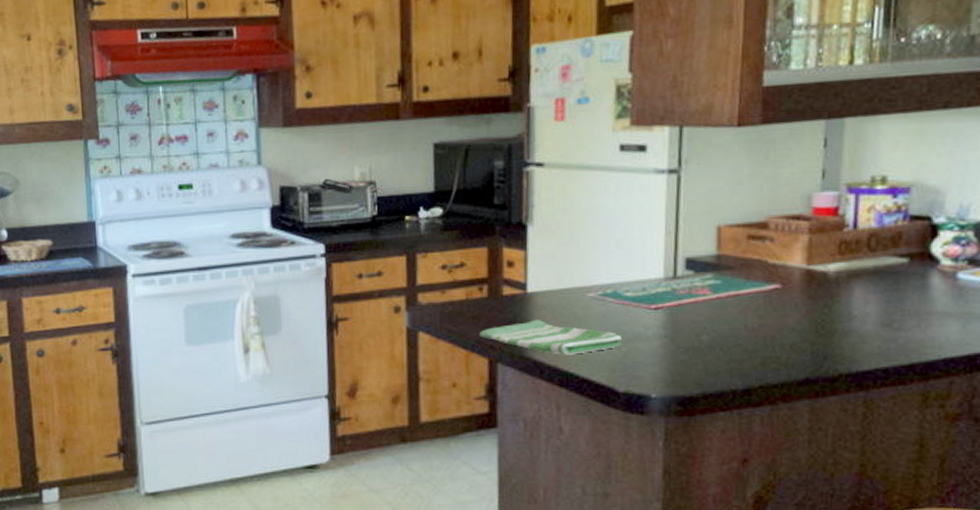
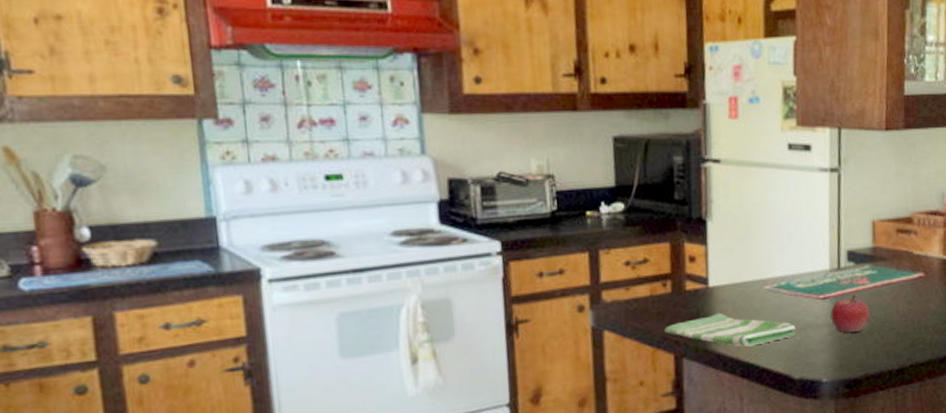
fruit: none [663,305,710,346] -> present [831,293,869,333]

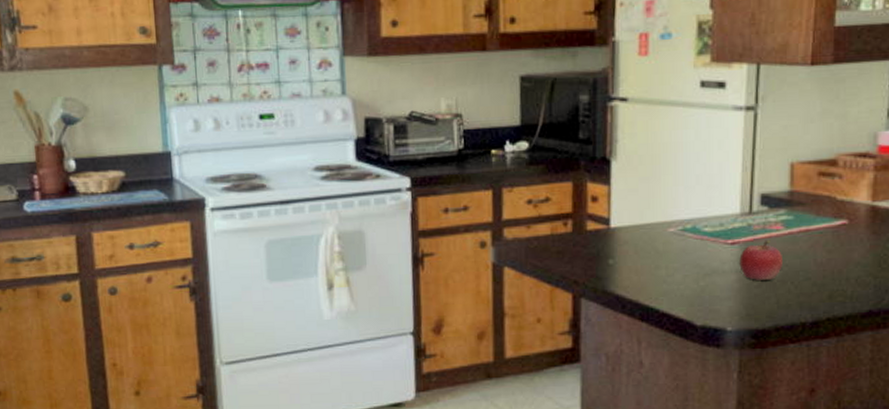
dish towel: present [664,312,797,347] -> none [564,254,701,290]

